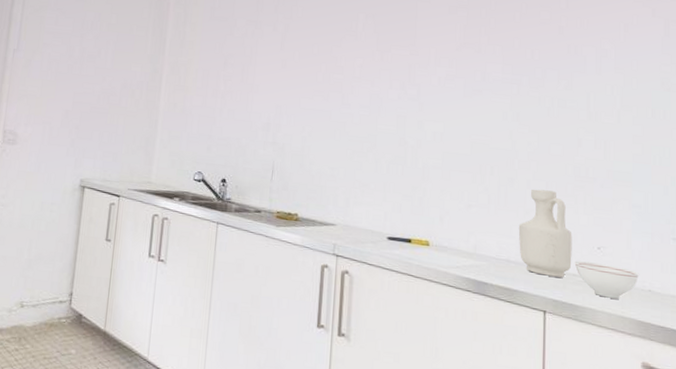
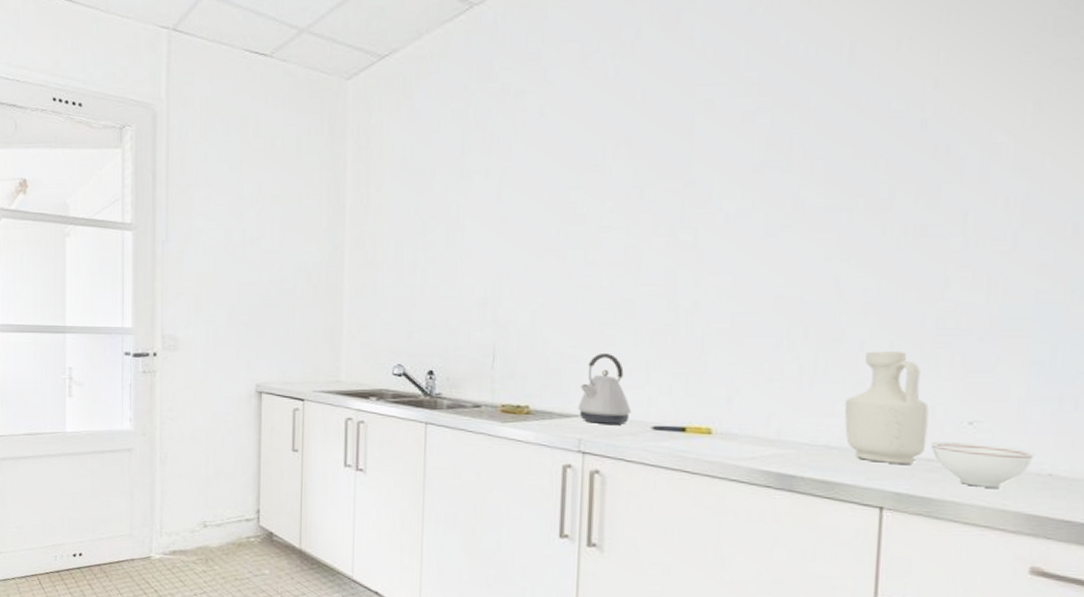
kettle: none [334,175,373,234] -> present [578,352,632,425]

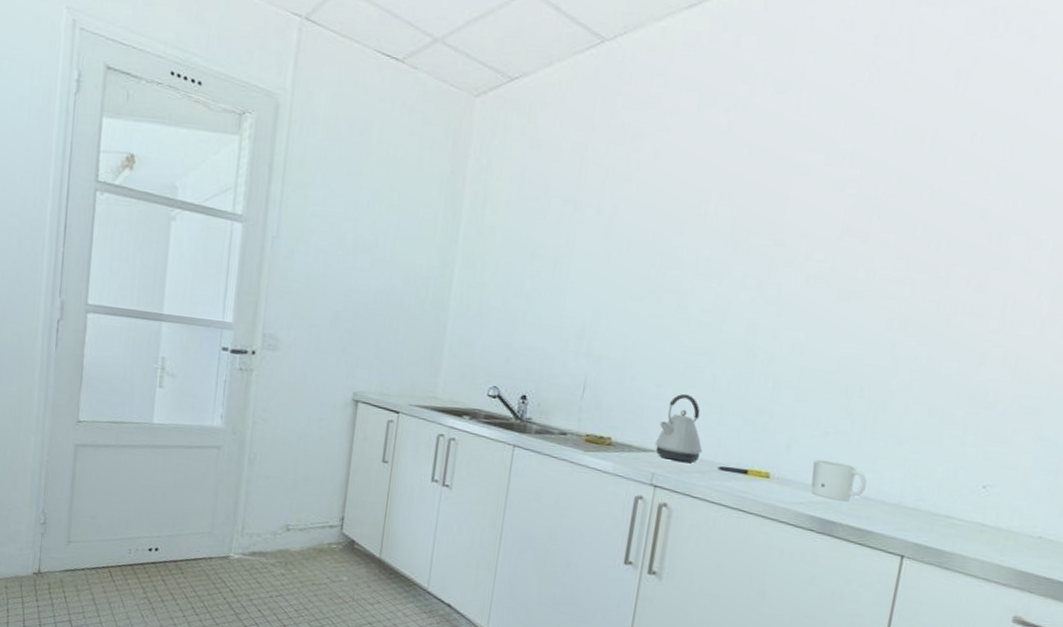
mug: none [760,409,826,453] -> present [810,459,867,502]
ceramic jug: present [844,351,929,464] -> none [882,415,953,519]
bowl: present [930,441,1036,488] -> none [949,500,1032,546]

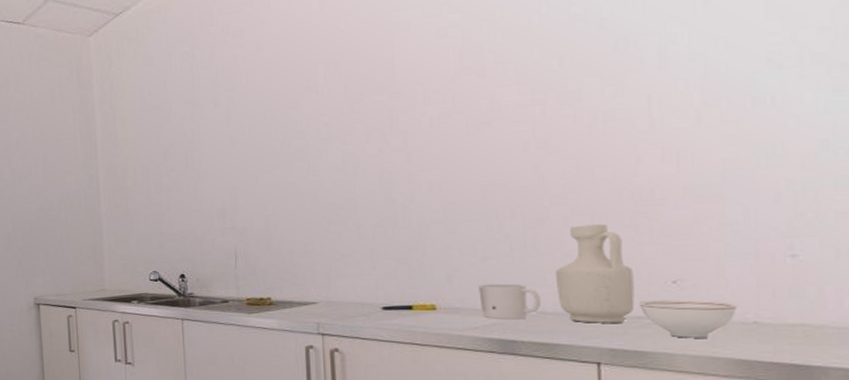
kettle: present [655,393,703,463] -> none [314,246,362,308]
ceramic jug: none [882,415,953,519] -> present [555,224,635,323]
bowl: none [949,500,1032,546] -> present [638,299,739,338]

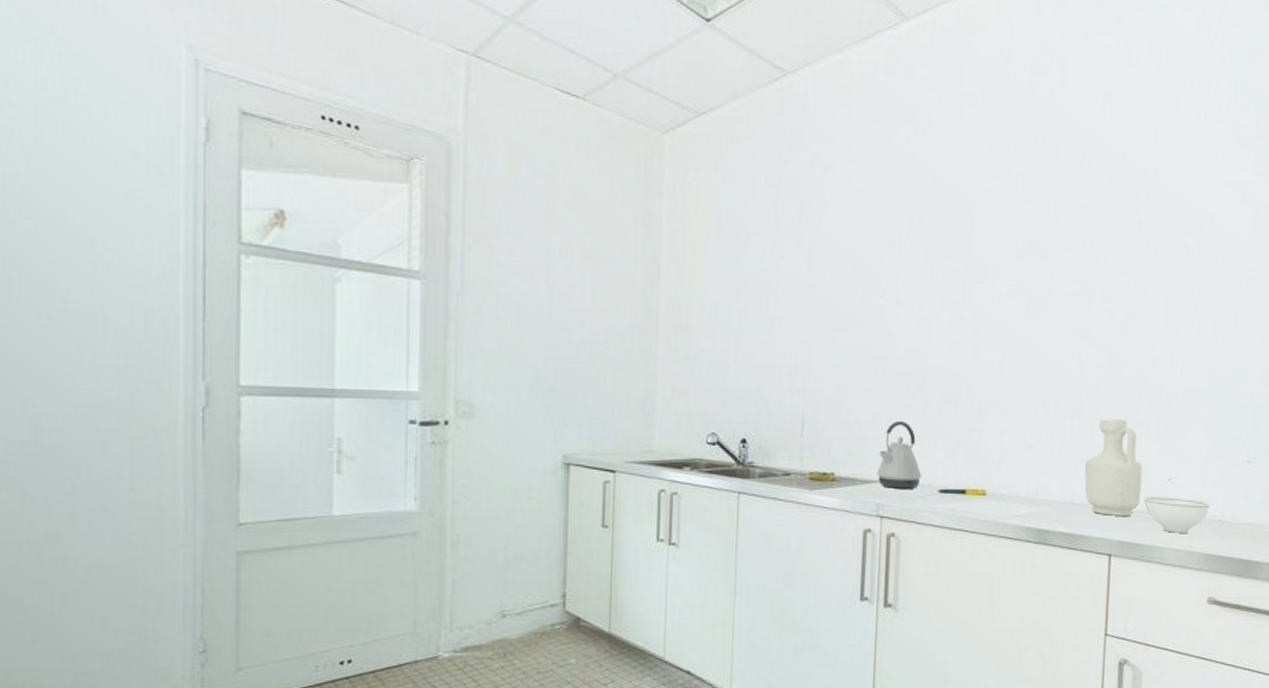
kettle: none [314,246,362,308] -> present [877,420,922,489]
mug: present [479,283,541,320] -> none [1023,471,1071,509]

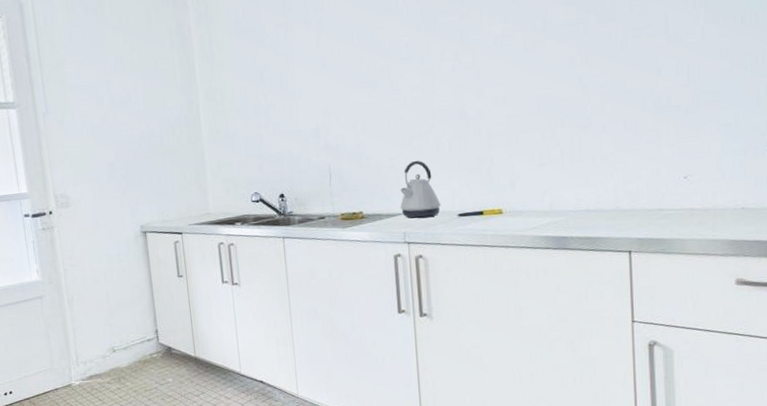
ceramic jug: present [1084,419,1143,516] -> none [596,129,657,217]
bowl: present [1143,496,1211,533] -> none [659,191,732,225]

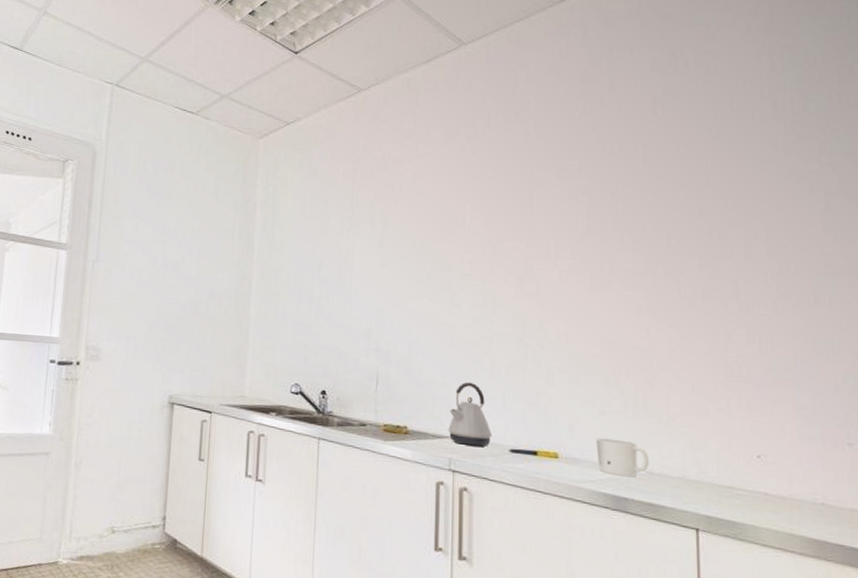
mug: none [536,186,585,219] -> present [596,437,649,478]

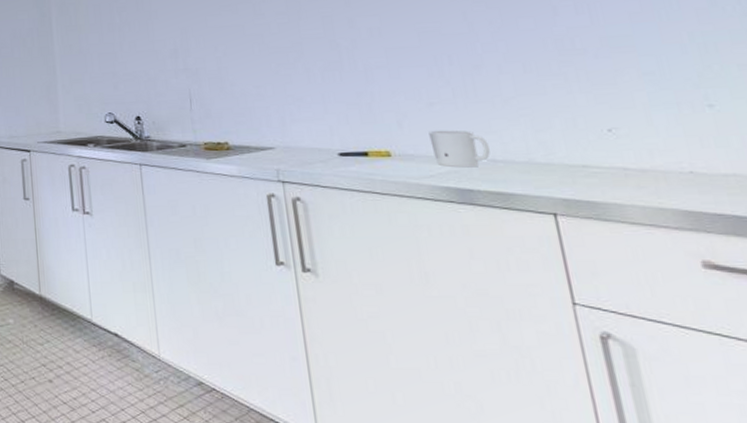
kettle: present [448,382,493,447] -> none [269,89,318,154]

